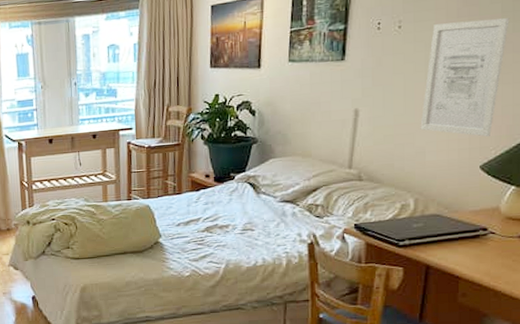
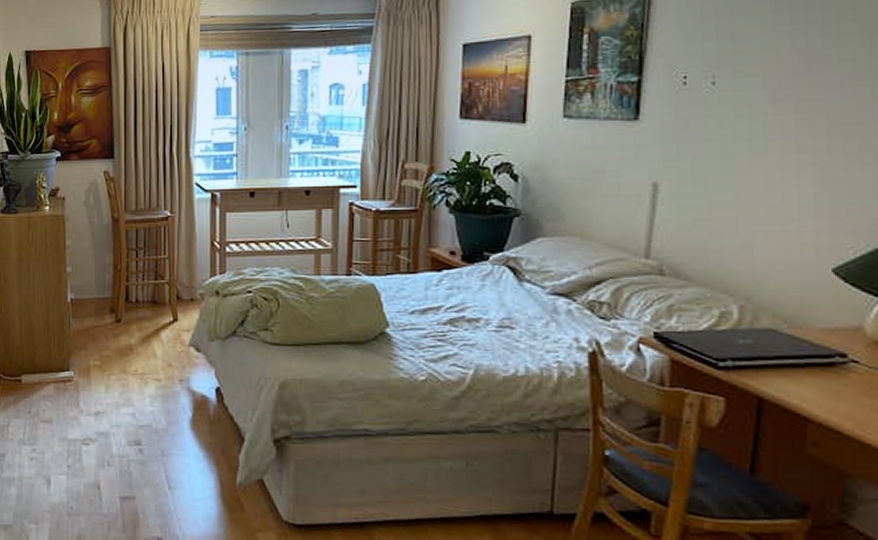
wall art: present [420,18,510,137] -> none [744,79,867,230]

